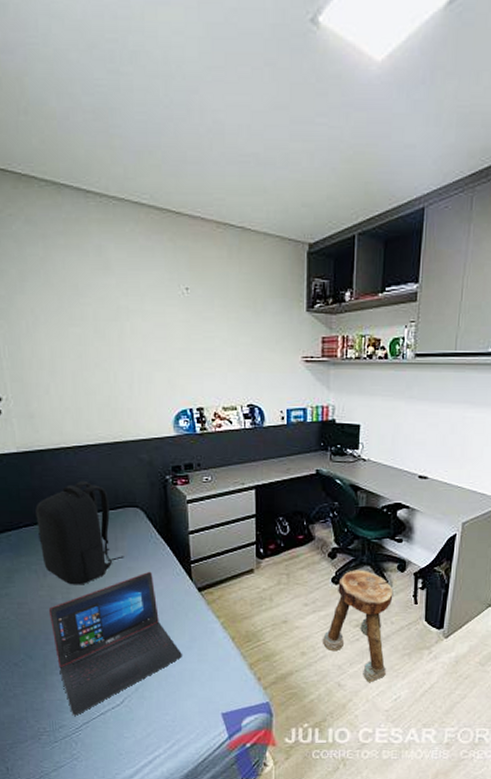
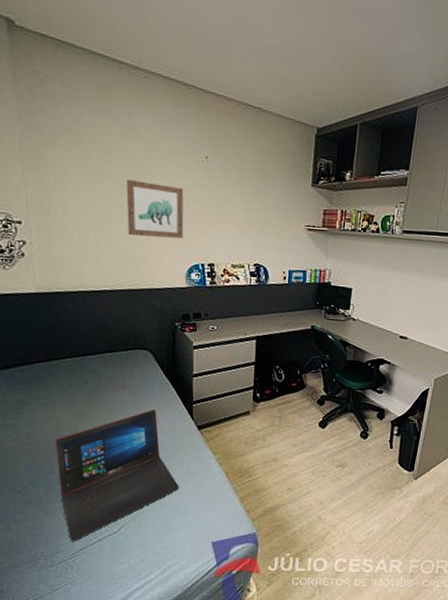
backpack: present [35,480,124,585] -> none [50,322,131,419]
wall art: none [102,322,168,383] -> present [126,180,184,239]
stool: present [323,570,394,682] -> none [308,416,373,517]

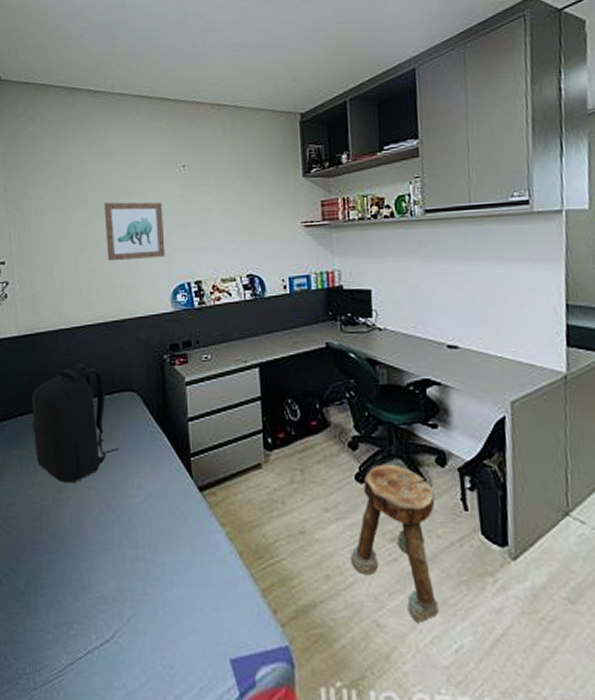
backpack: none [50,322,131,419] -> present [32,363,119,483]
laptop: present [55,409,179,542] -> none [37,466,182,653]
stool: none [308,416,373,517] -> present [351,464,439,622]

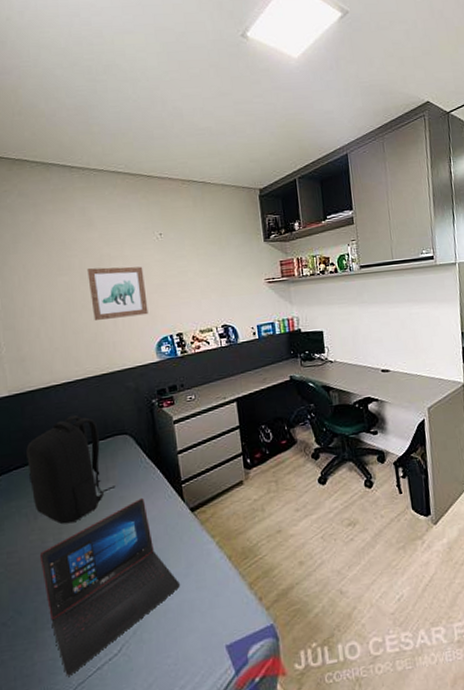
laptop: none [37,466,182,653] -> present [39,497,180,676]
stool: present [351,464,439,622] -> none [318,466,385,584]

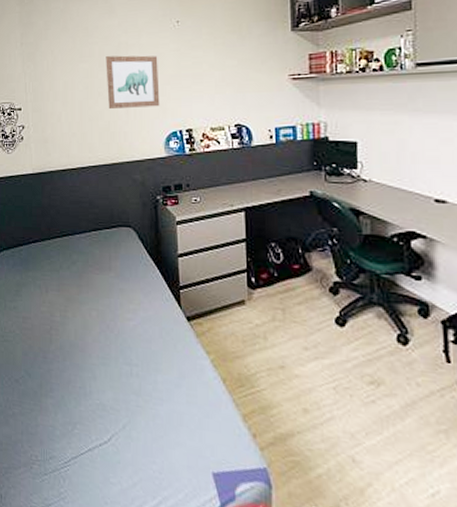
backpack: present [26,415,116,525] -> none [43,199,117,304]
laptop: present [39,497,180,676] -> none [48,294,170,448]

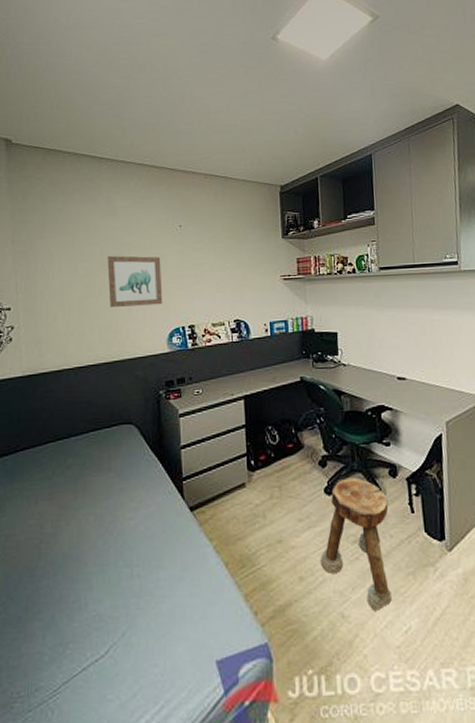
stool: none [329,310,416,463] -> present [321,477,392,611]

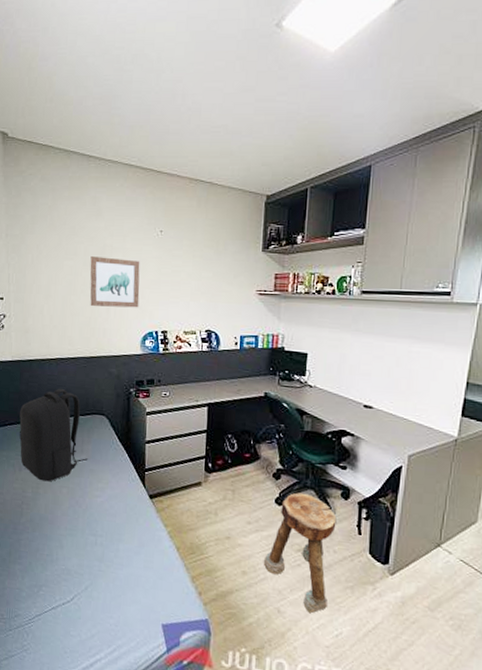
backpack: none [33,400,117,512] -> present [19,388,88,482]

